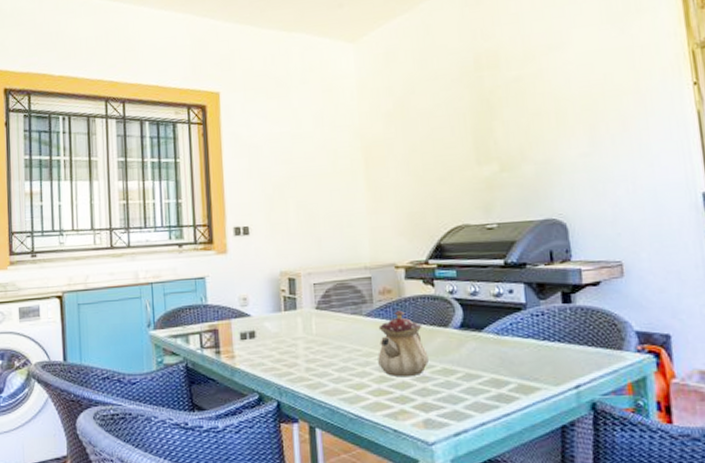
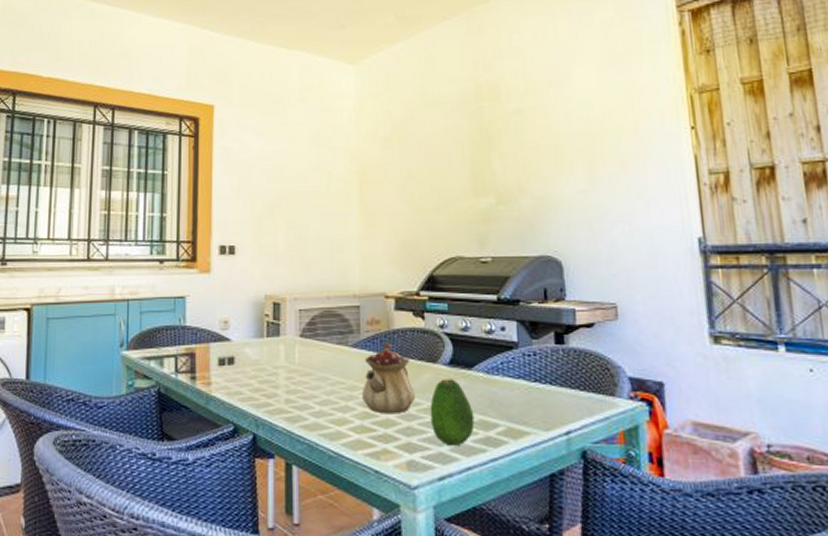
fruit: none [443,341,487,405] -> present [430,379,475,447]

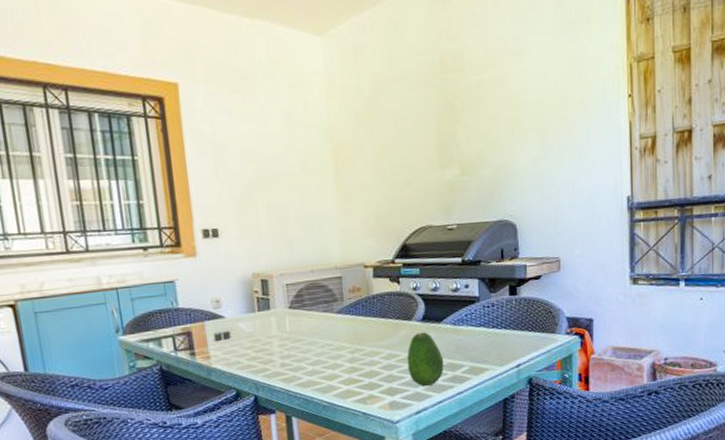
teapot: present [362,342,415,413] -> none [348,306,394,367]

